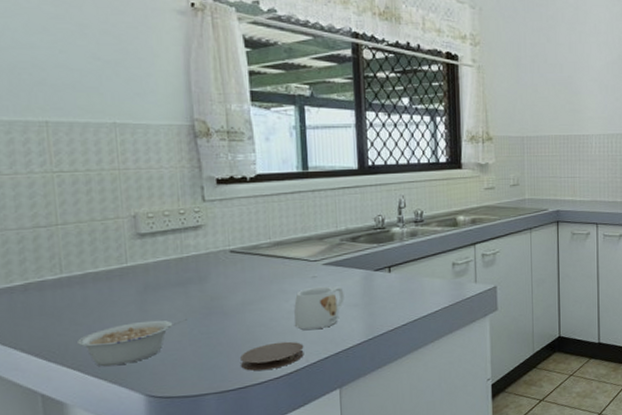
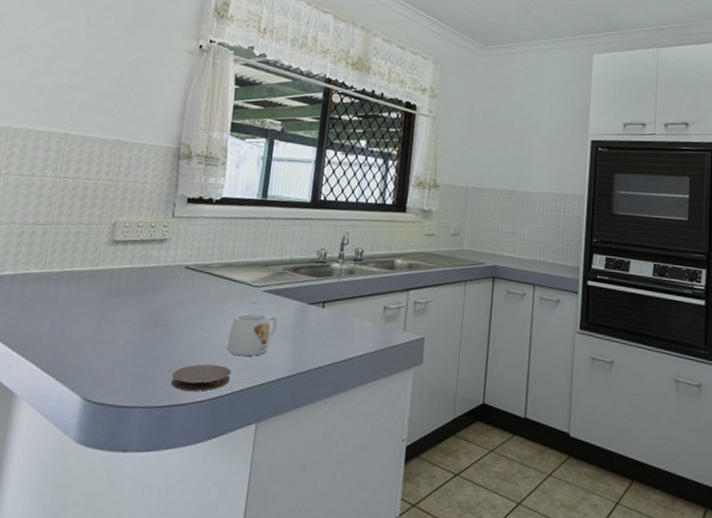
legume: present [77,319,187,367] -> none [40,323,135,364]

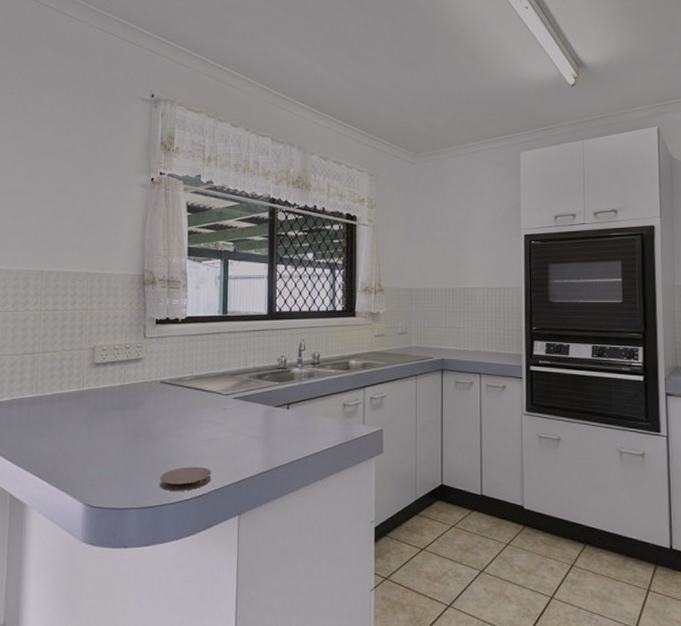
mug: present [227,312,278,357] -> none [206,418,248,458]

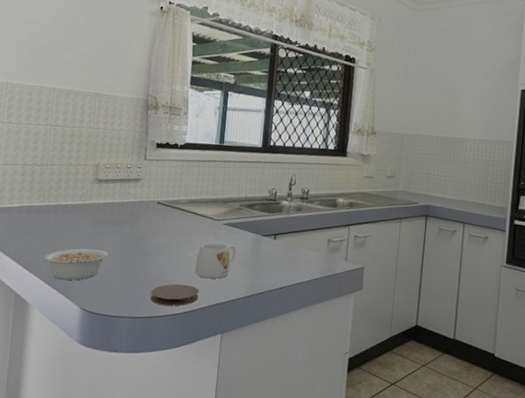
legume: none [41,438,122,475] -> present [44,248,119,281]
mug: none [206,418,248,458] -> present [195,242,237,279]

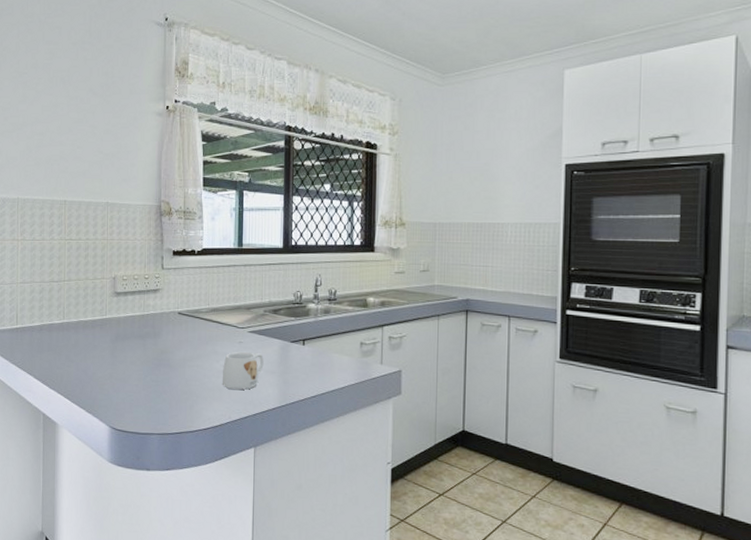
legume: present [44,248,119,281] -> none [69,364,143,399]
coaster: present [150,283,199,306] -> none [179,397,228,421]

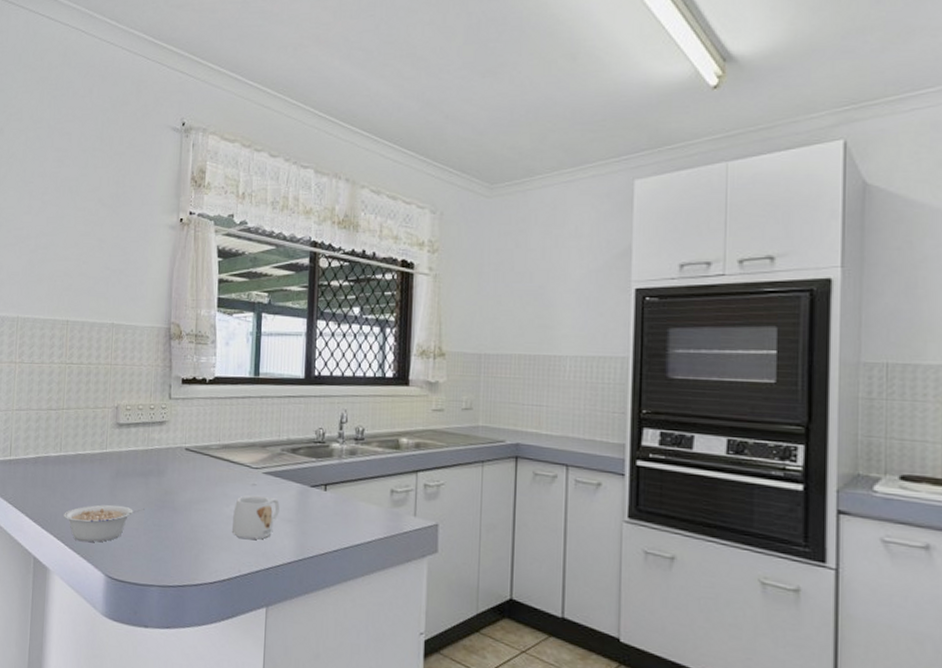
legume: none [69,364,143,399] -> present [64,504,144,543]

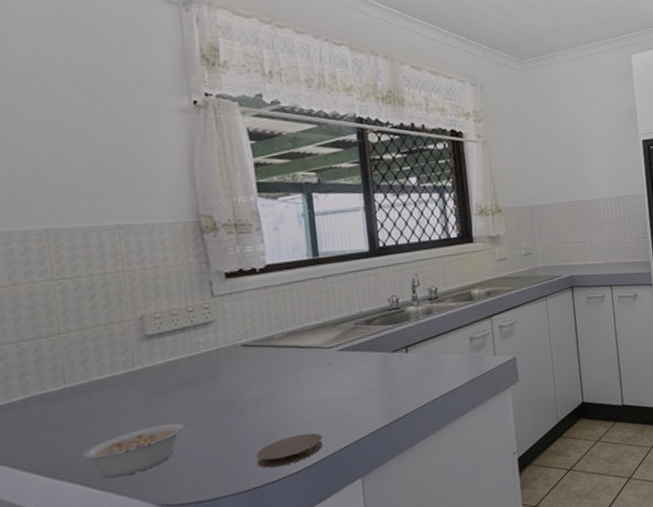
coaster: none [182,545,238,573] -> present [257,432,323,468]
mug: present [232,495,280,540] -> none [310,370,362,420]

